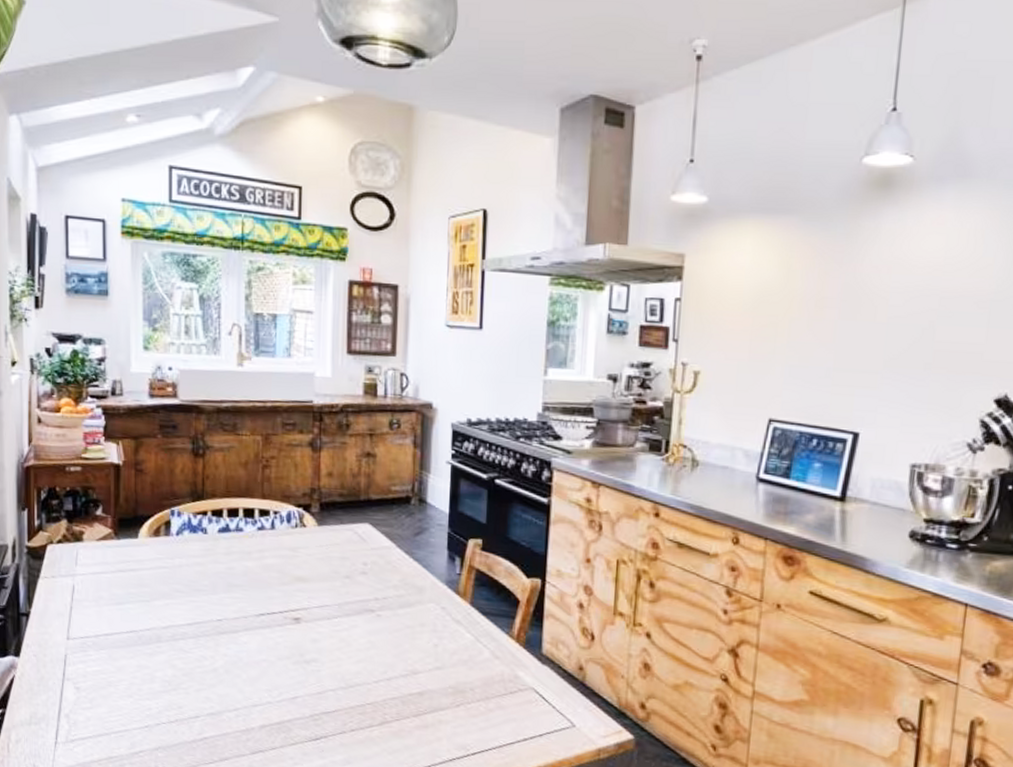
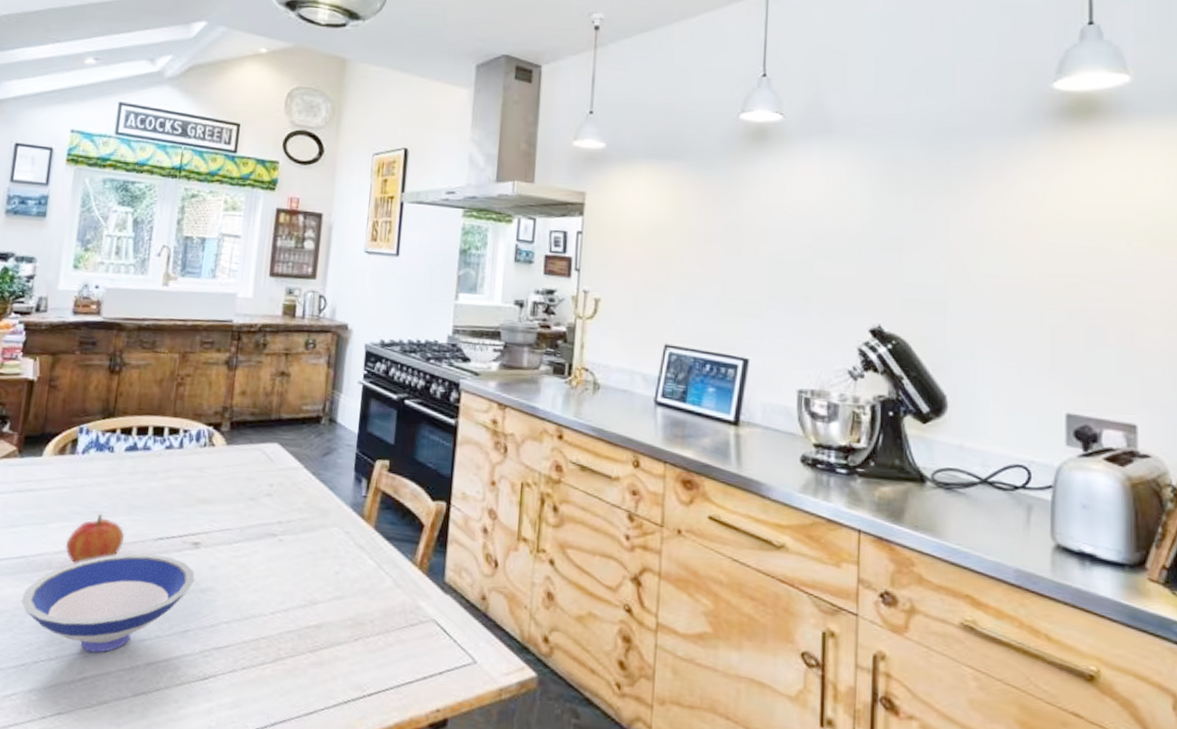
bowl: none [136,628,299,717] -> present [20,553,195,653]
fruit: none [172,591,227,638] -> present [66,513,125,564]

